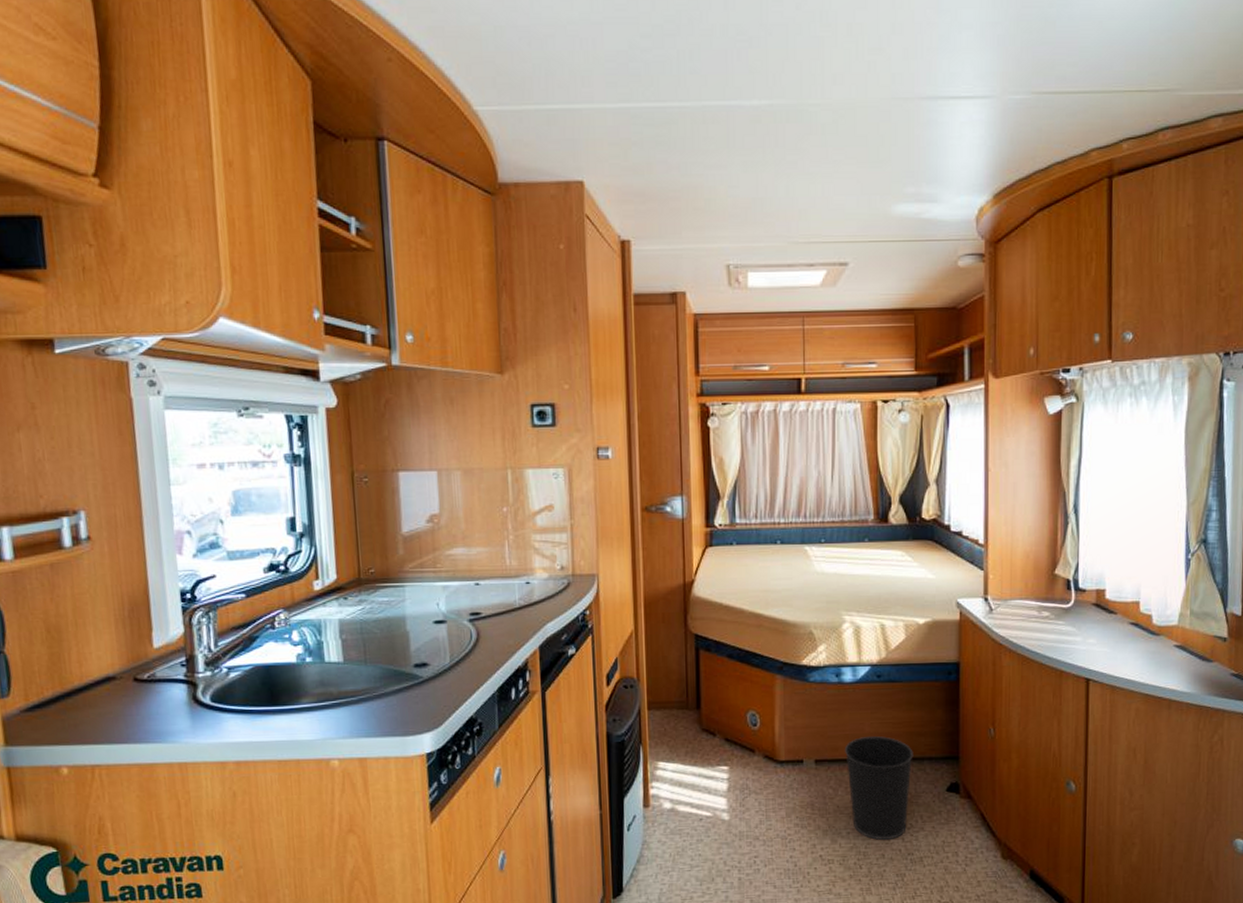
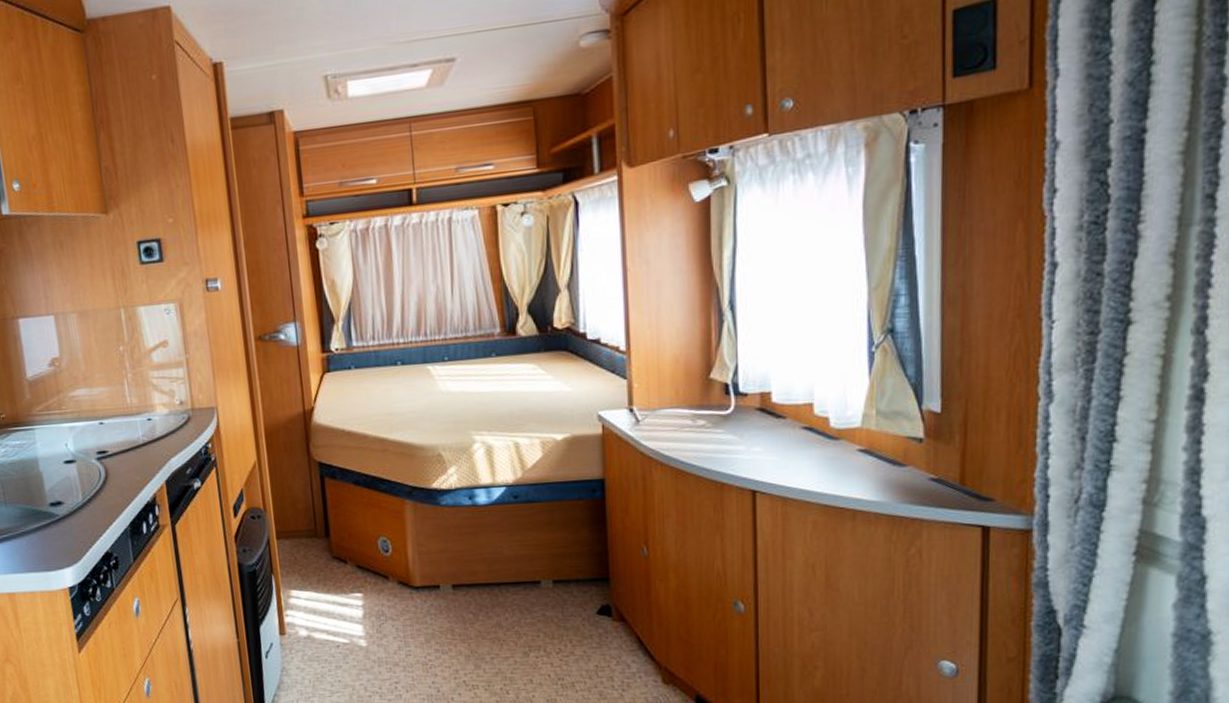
wastebasket: present [845,735,913,841] -> none [483,558,558,666]

